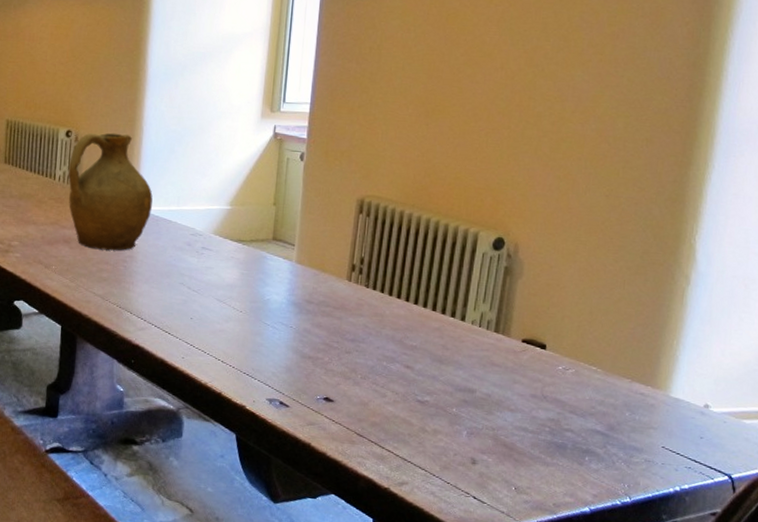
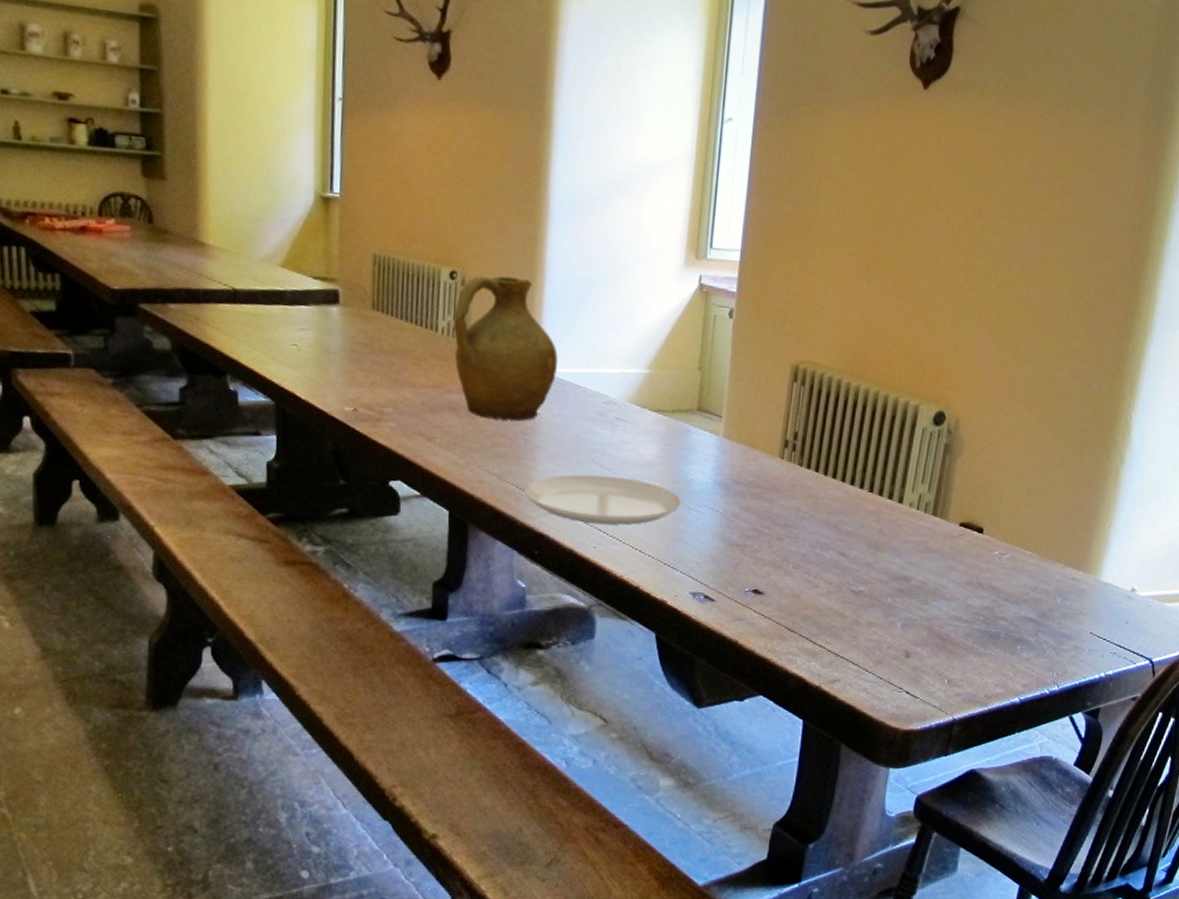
plate: none [124,295,259,339] -> present [525,474,681,525]

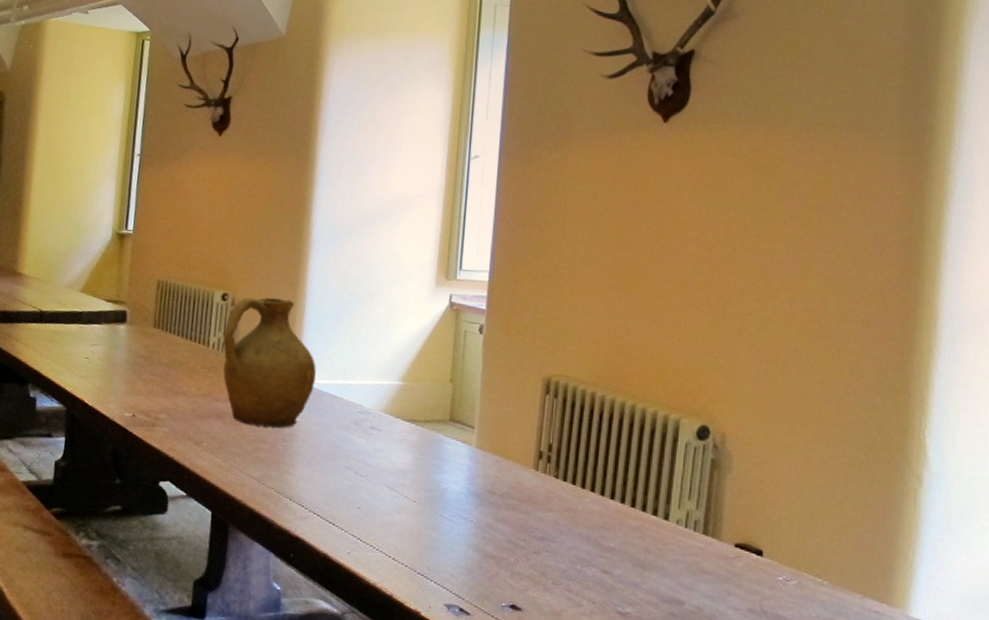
plate: present [525,474,681,525] -> none [282,480,435,532]

